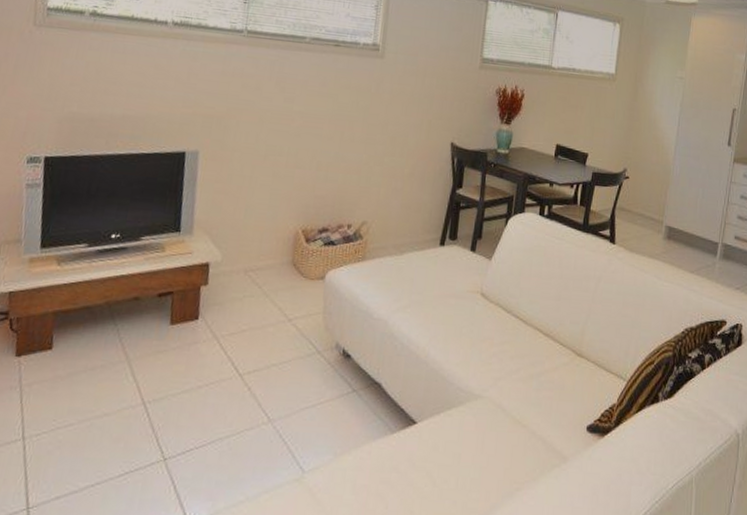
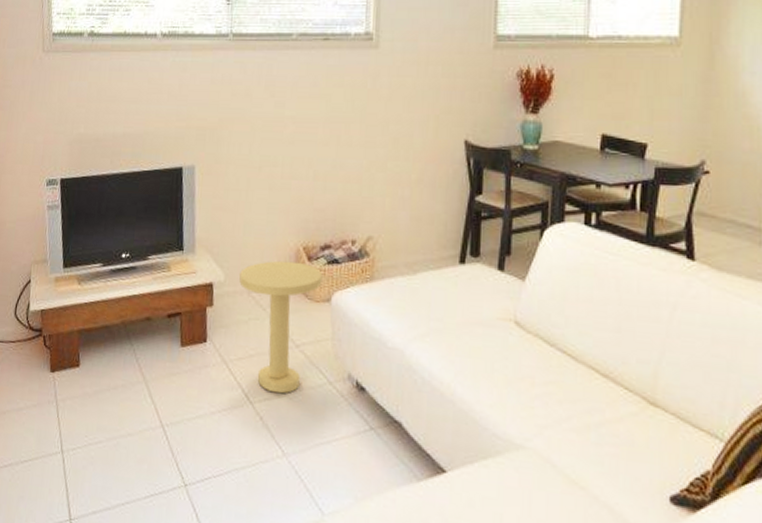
side table: none [236,242,319,365] -> present [239,260,323,394]

